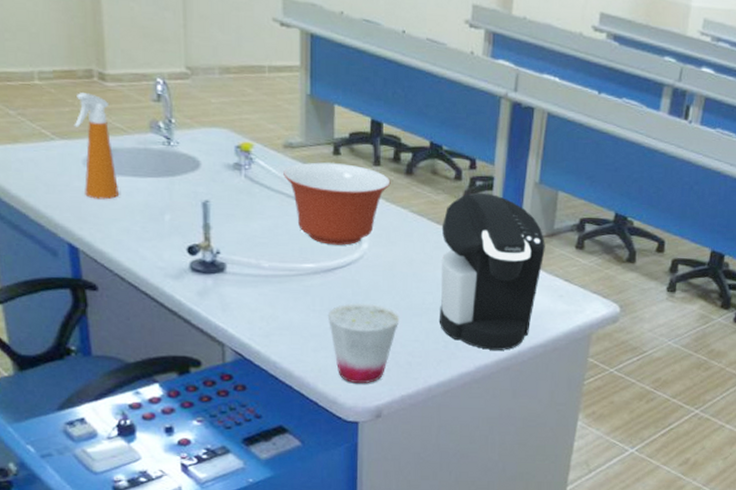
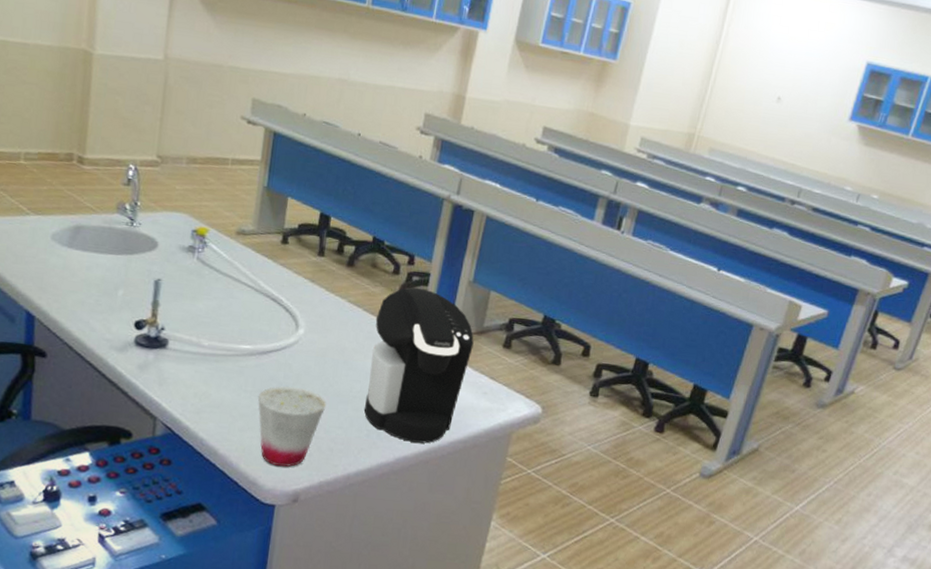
spray bottle: present [74,93,120,200] -> none [48,173,84,273]
mixing bowl: present [283,162,391,245] -> none [233,249,333,330]

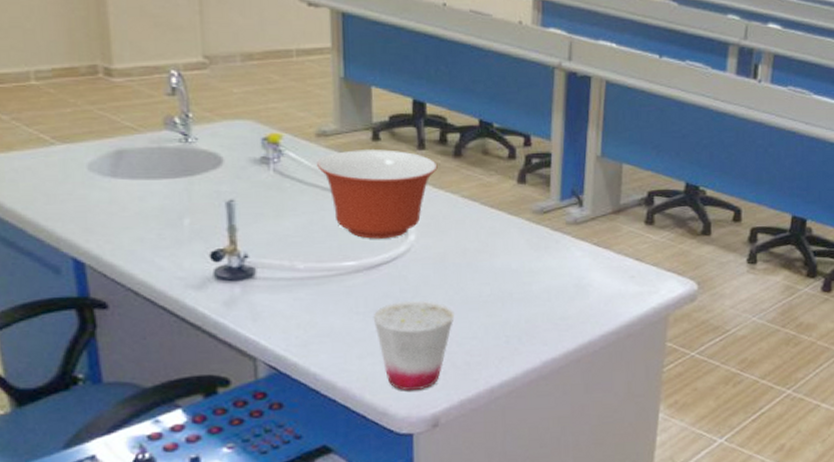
mixing bowl: none [233,249,333,330] -> present [317,149,438,239]
coffee maker: present [363,287,474,444] -> none [496,171,612,342]

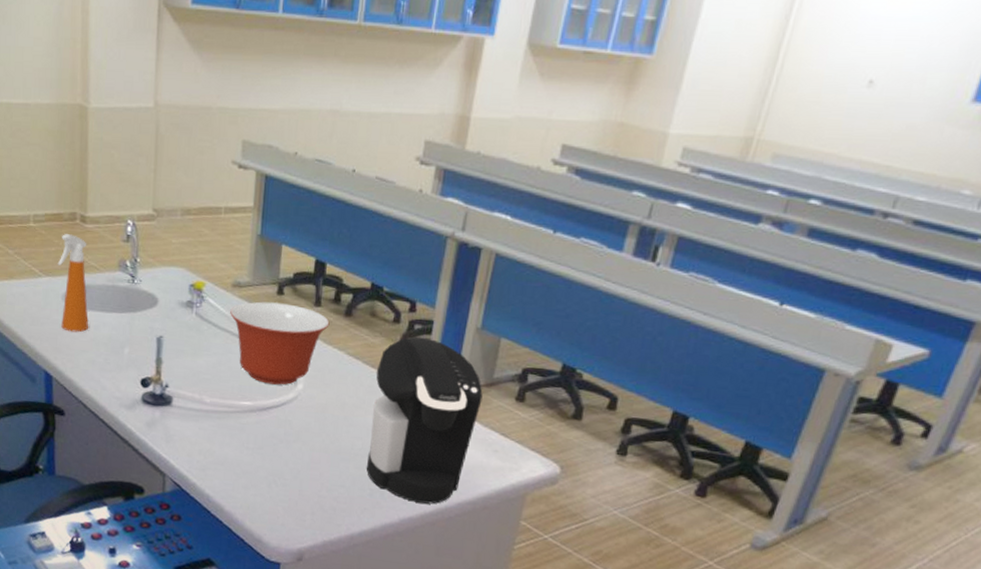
spray bottle: none [77,91,131,207] -> present [57,234,89,333]
cup: present [373,300,455,391] -> none [259,443,328,525]
coffee maker: none [496,171,612,342] -> present [366,336,483,504]

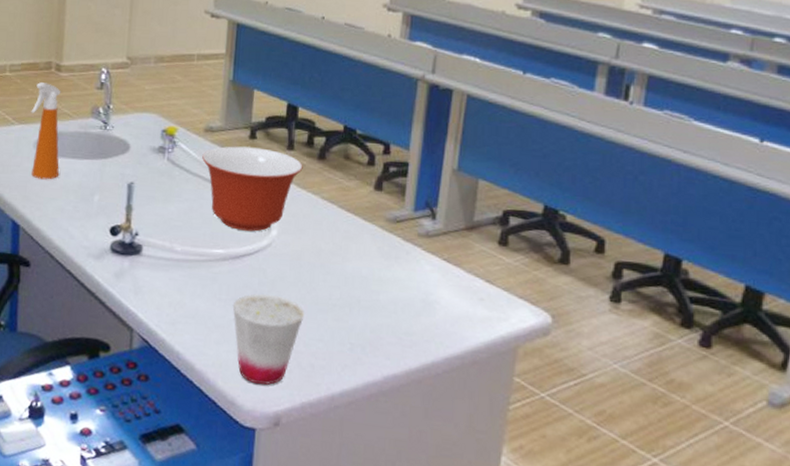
cup: none [259,443,328,525] -> present [232,293,305,385]
coffee maker: present [366,336,483,504] -> none [345,179,464,360]

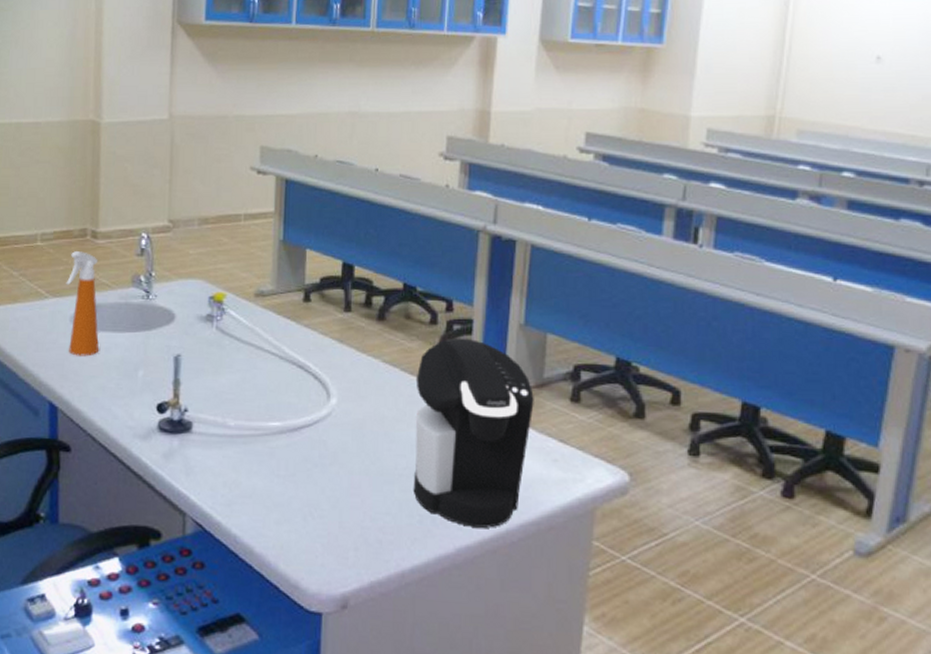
mixing bowl: present [202,146,303,232] -> none [253,310,362,401]
cup: present [232,293,305,385] -> none [292,467,370,566]
coffee maker: none [345,179,464,360] -> present [413,338,534,528]

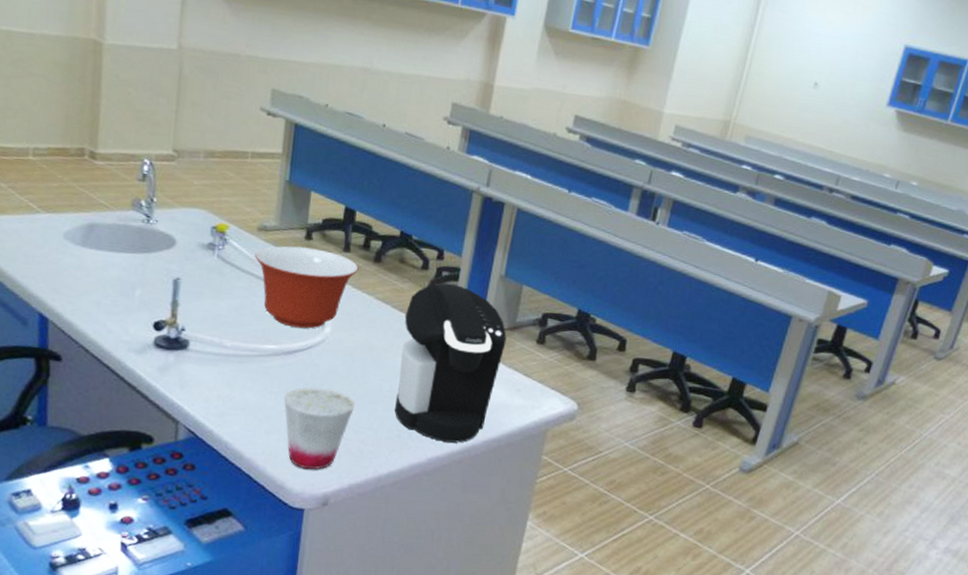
spray bottle: present [66,251,100,357] -> none [60,169,97,273]
mixing bowl: none [253,310,362,401] -> present [255,246,359,329]
cup: none [292,467,370,566] -> present [283,386,356,470]

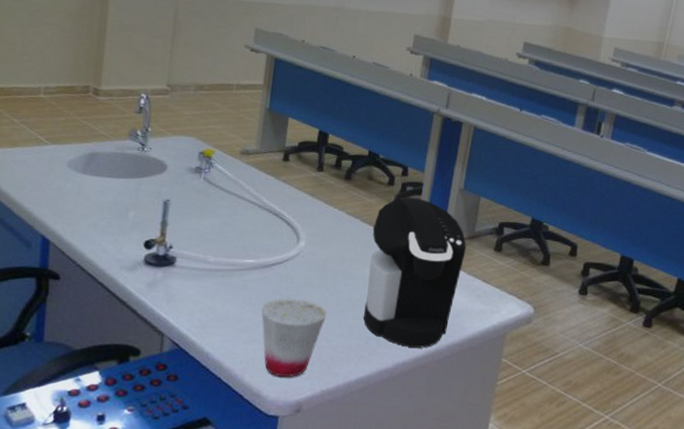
mixing bowl: present [255,246,359,329] -> none [237,167,331,243]

